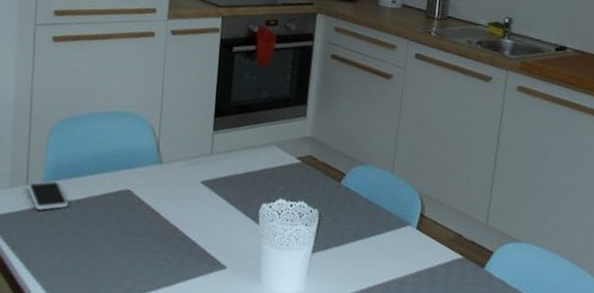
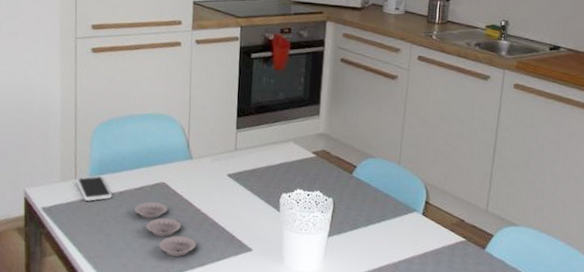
plate: none [93,211,163,275] -> present [134,202,196,257]

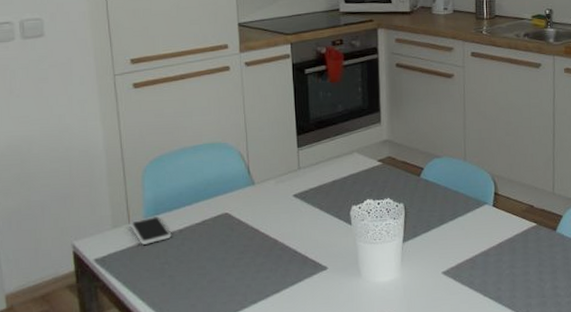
plate: present [134,202,196,257] -> none [197,234,268,288]

